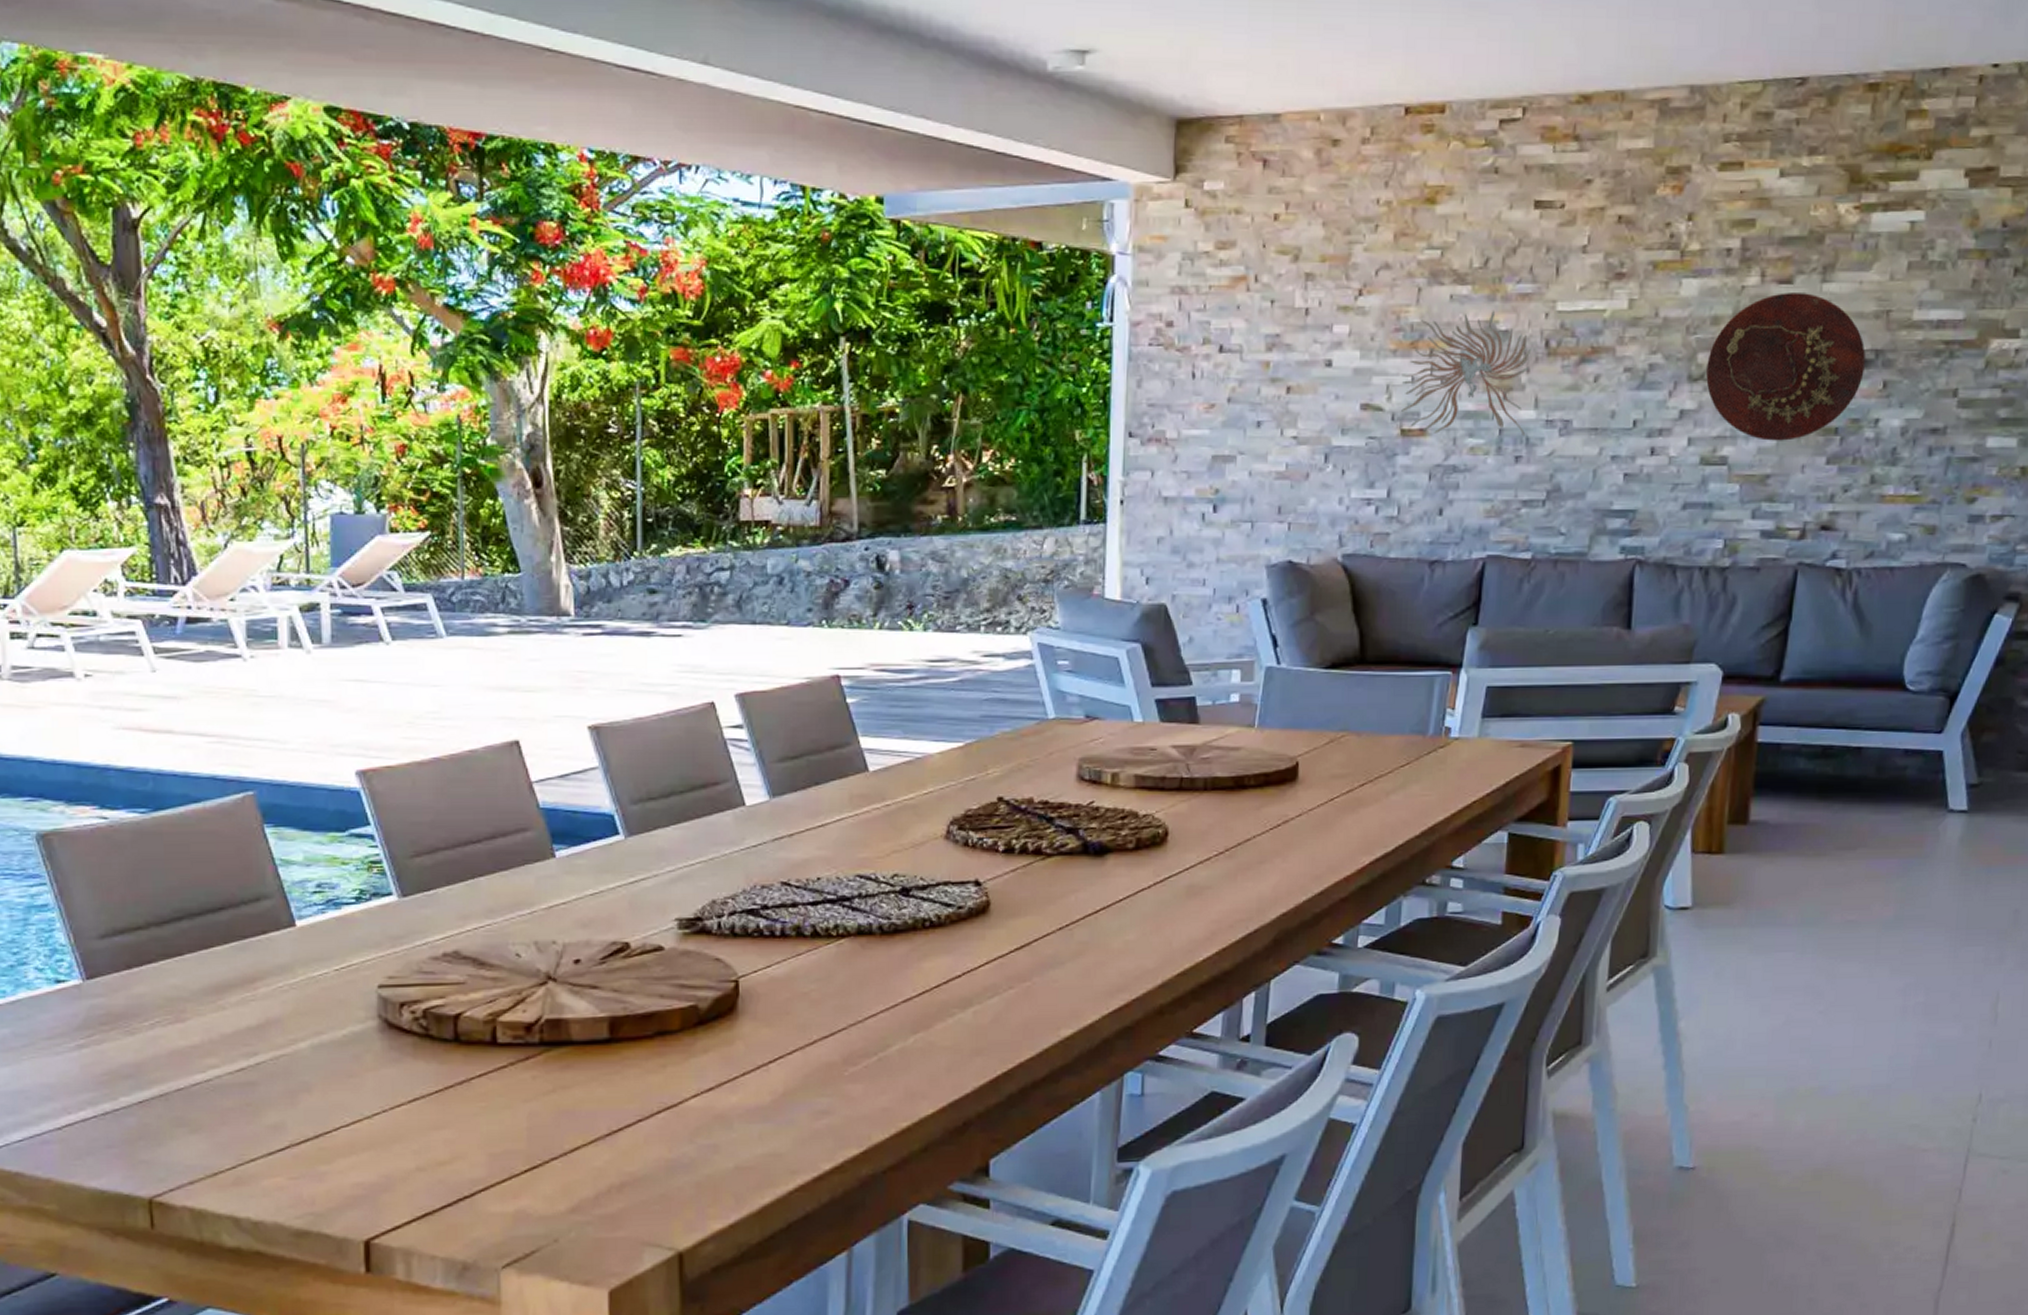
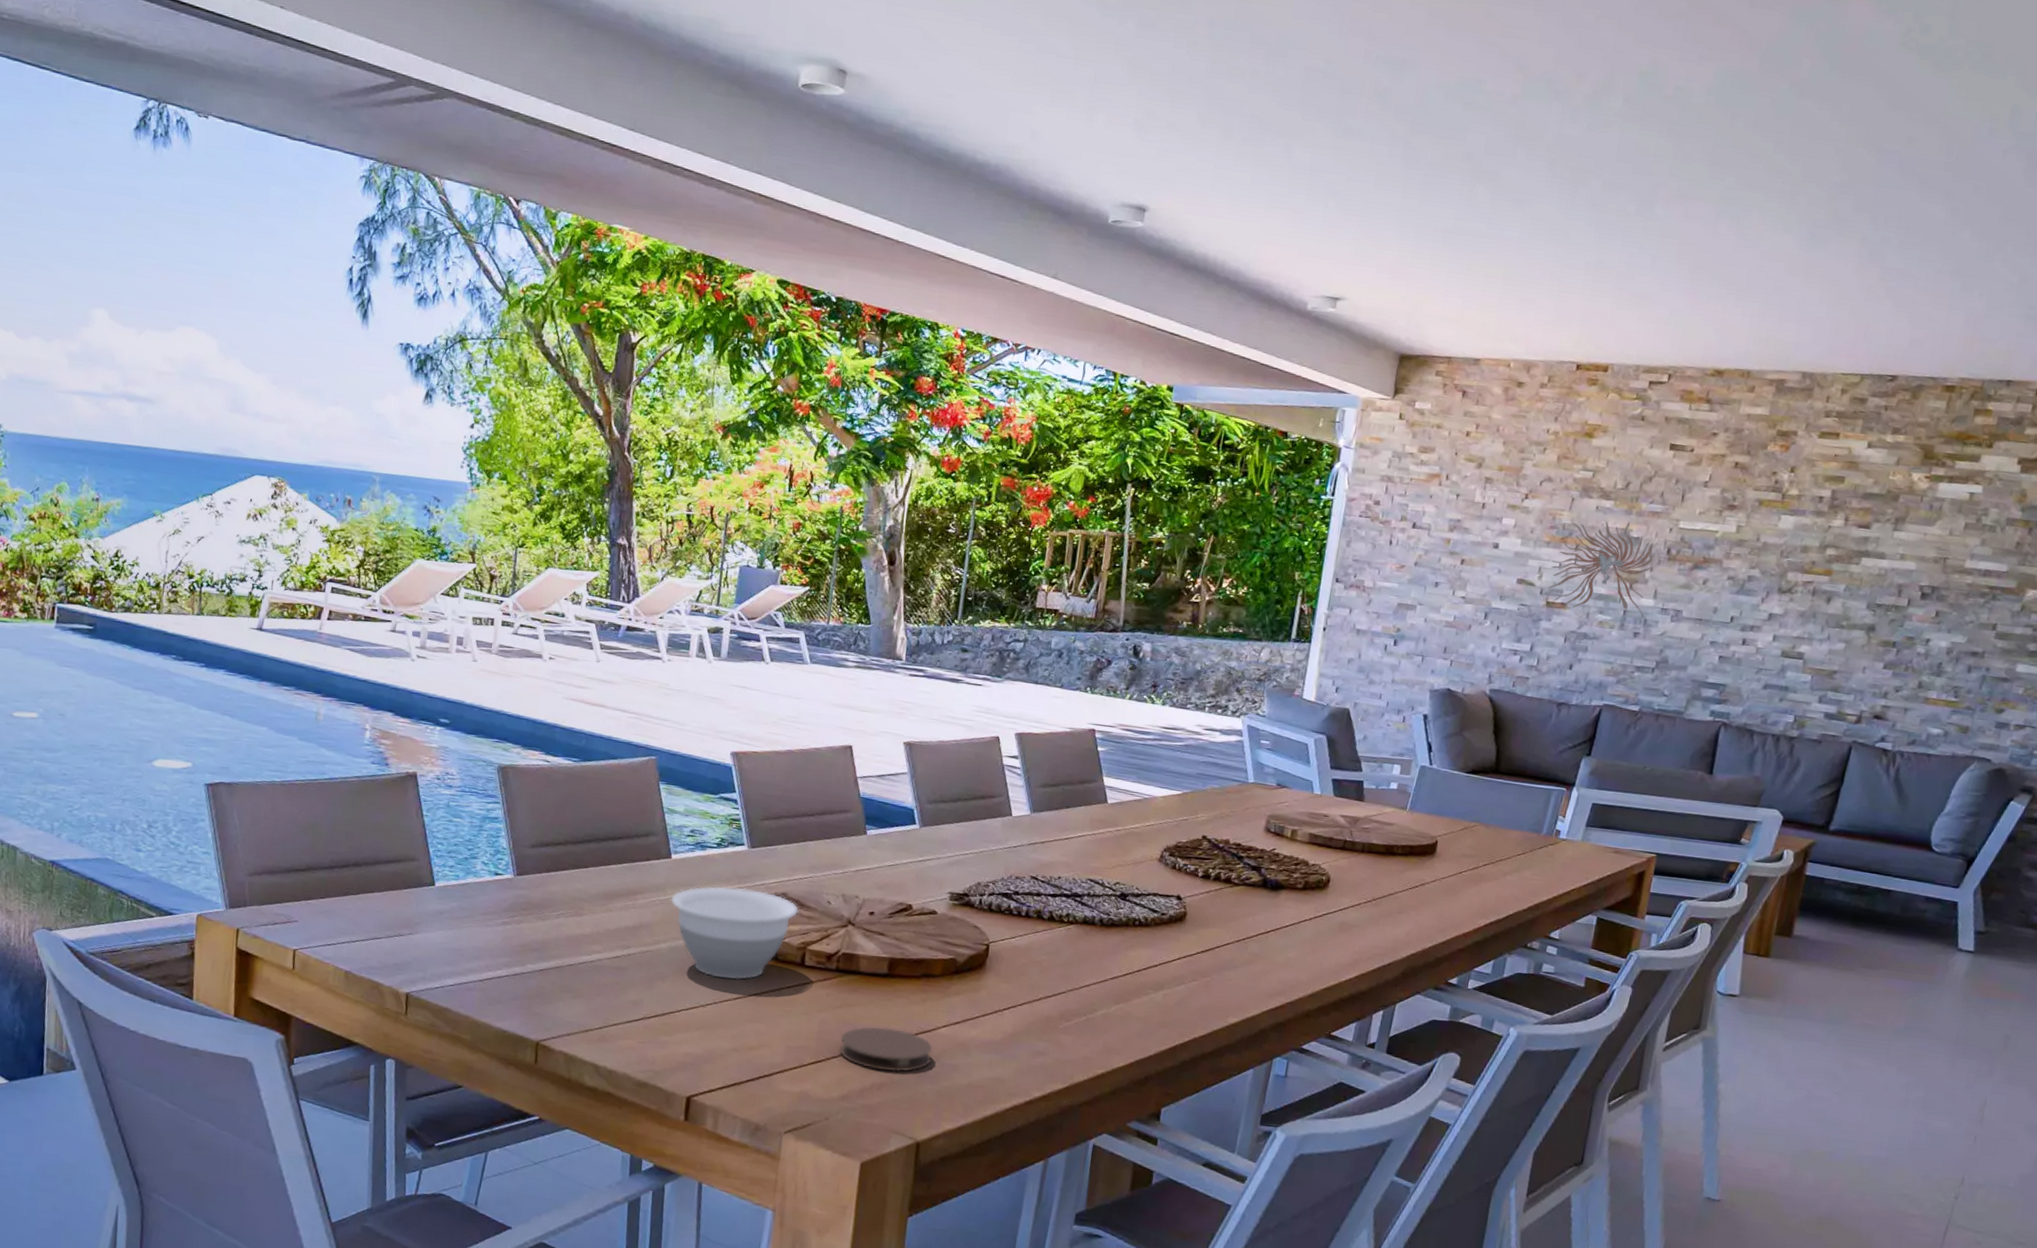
bowl: none [304,952,480,1078] -> present [671,886,799,980]
coaster: none [559,1109,683,1167] -> present [840,1026,933,1072]
decorative platter: present [1706,293,1866,441] -> none [1792,534,1924,647]

